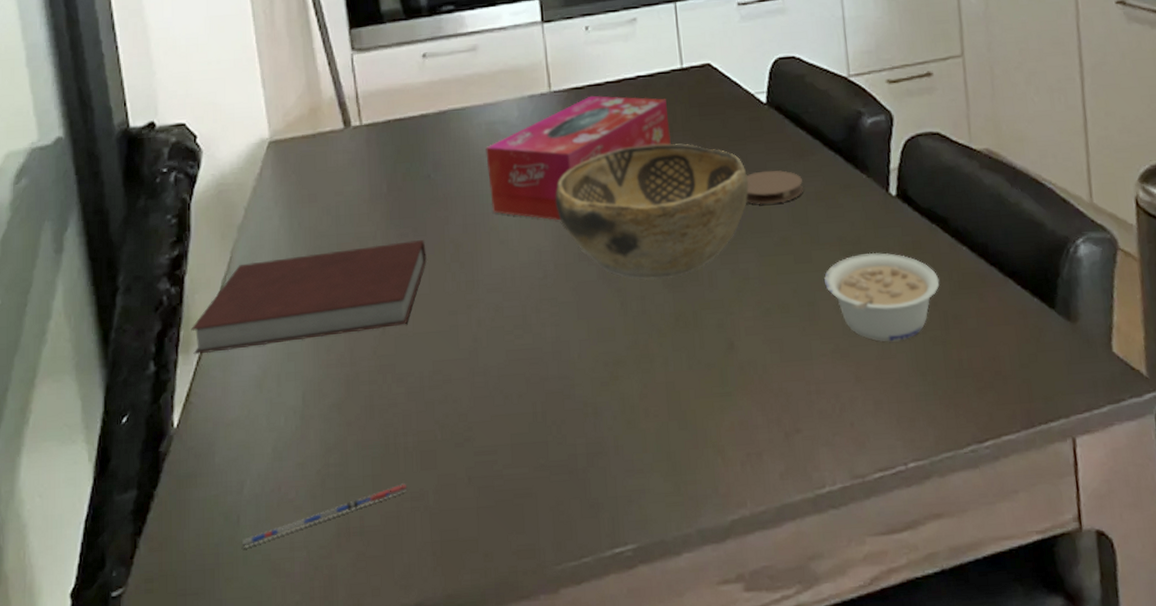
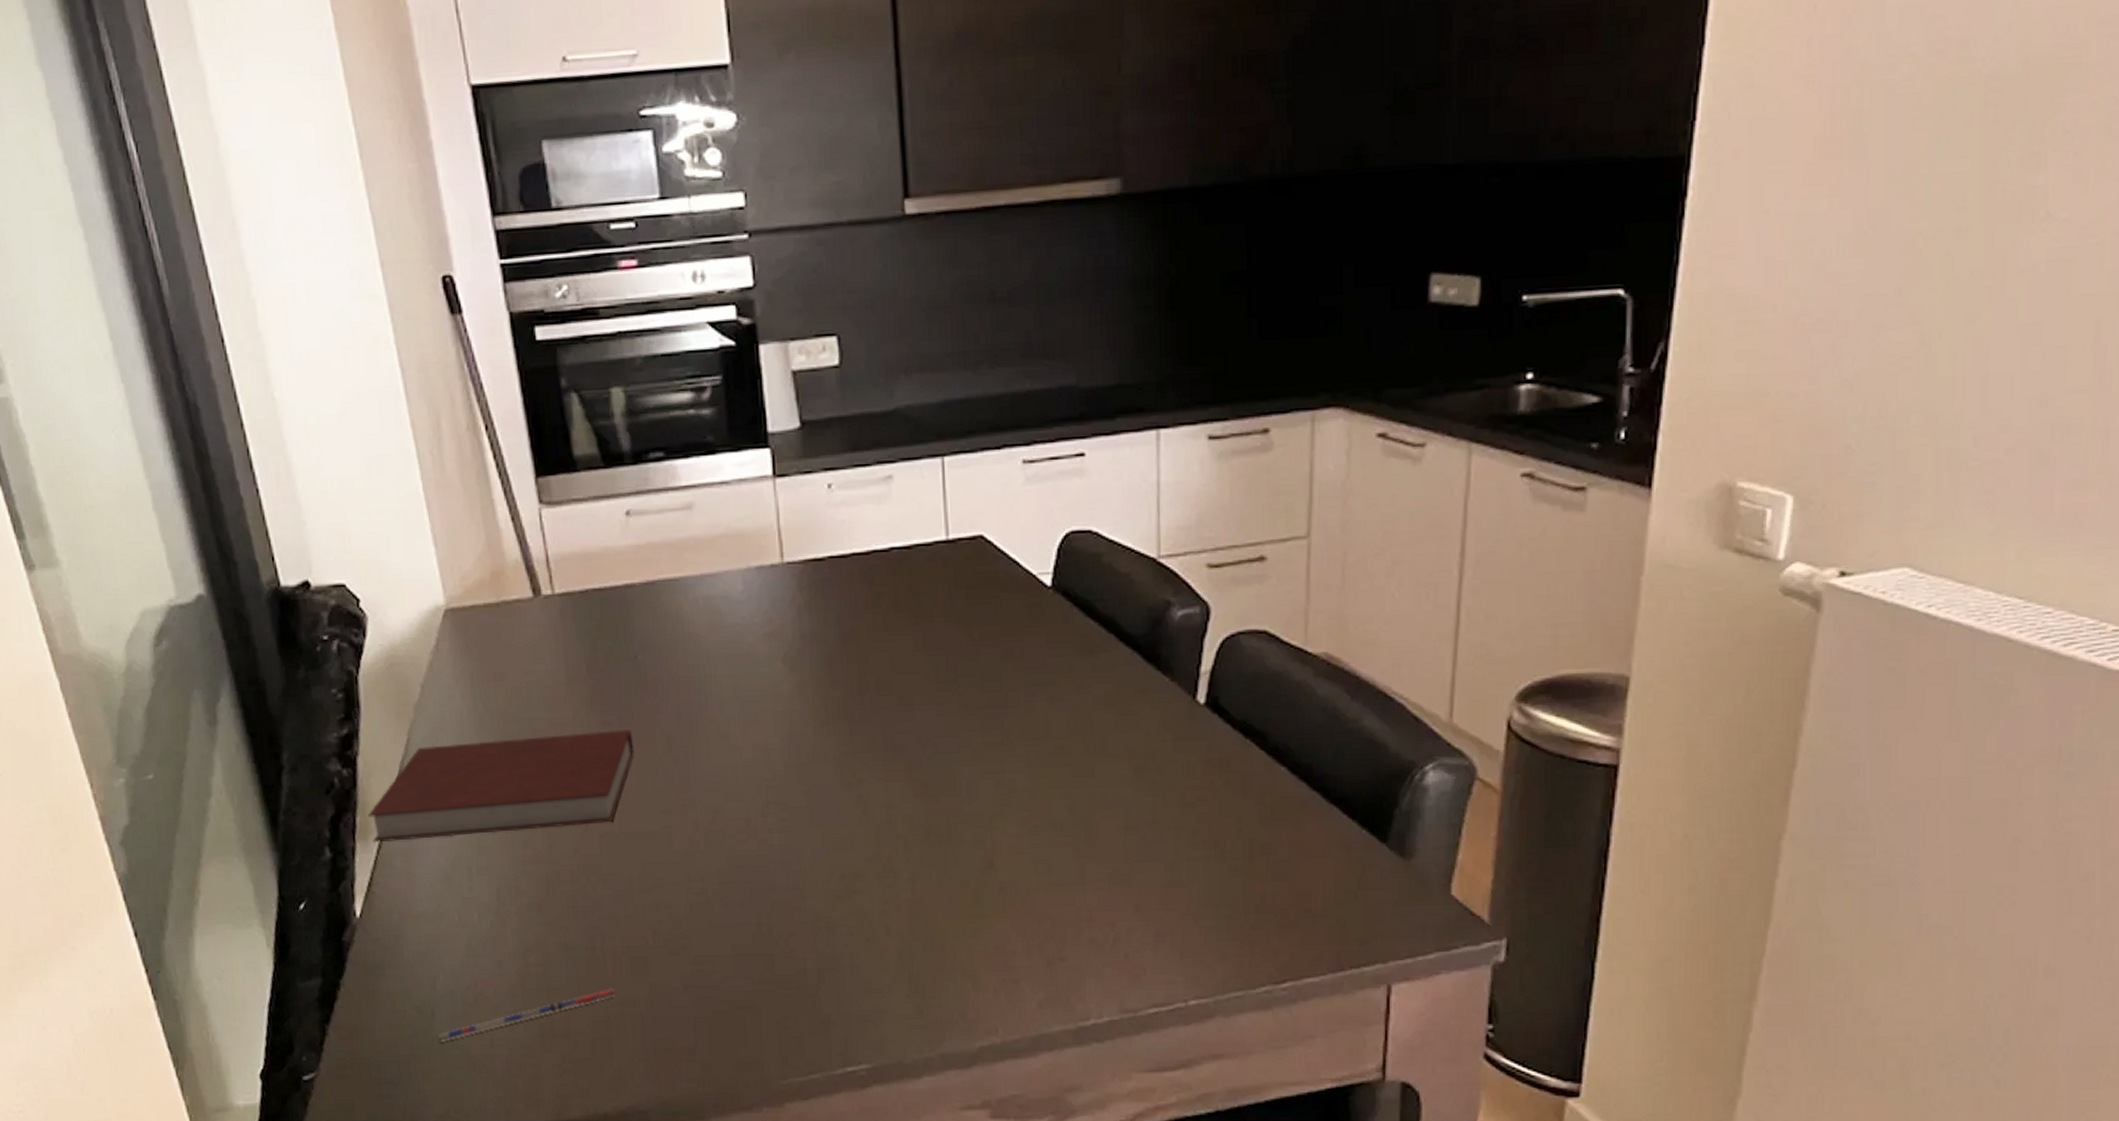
tissue box: present [486,95,671,221] -> none [703,569,930,715]
decorative bowl: present [555,143,749,280] -> none [786,630,1022,788]
coaster: present [746,170,803,205] -> none [1018,667,1090,708]
legume: present [824,252,940,342] -> none [1106,768,1248,870]

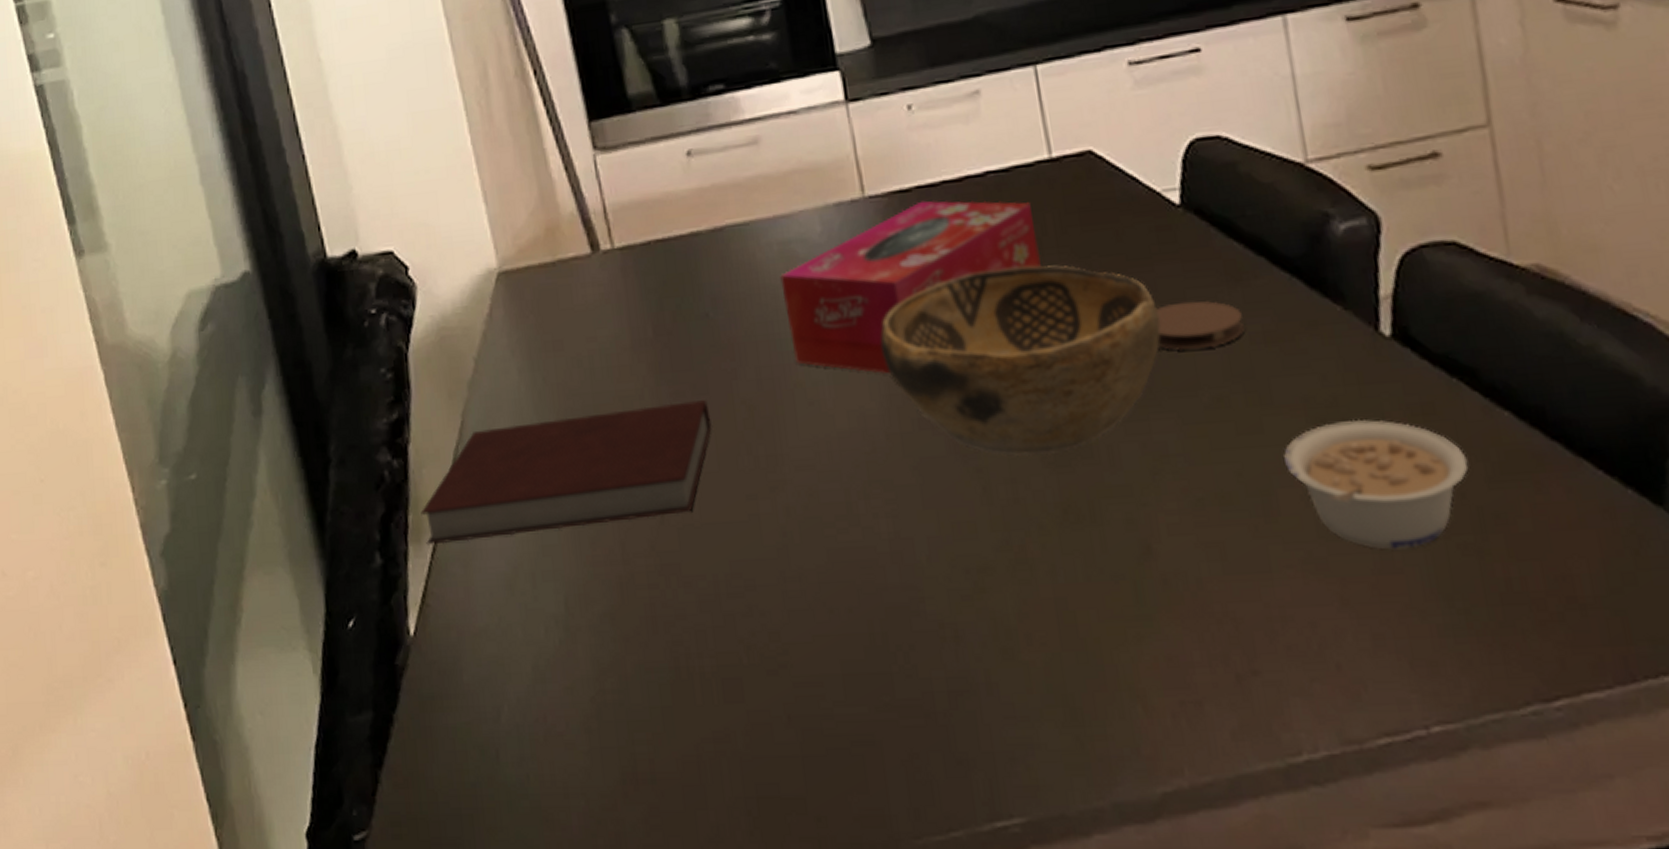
pen: present [438,988,617,1042] -> none [504,719,708,791]
tissue box: none [703,569,930,715] -> present [780,200,1041,374]
decorative bowl: none [786,630,1022,788] -> present [880,265,1161,457]
coaster: none [1018,667,1090,708] -> present [1155,300,1244,351]
legume: none [1106,768,1248,870] -> present [1283,419,1469,550]

